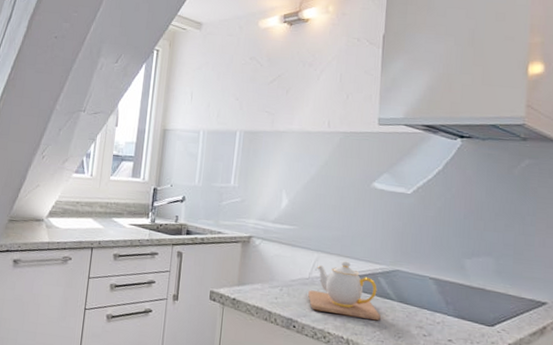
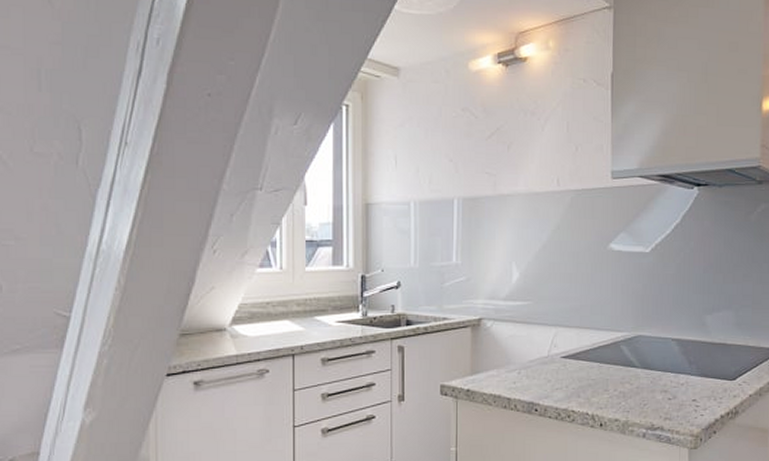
teapot: present [308,260,381,321] -> none [549,333,625,392]

